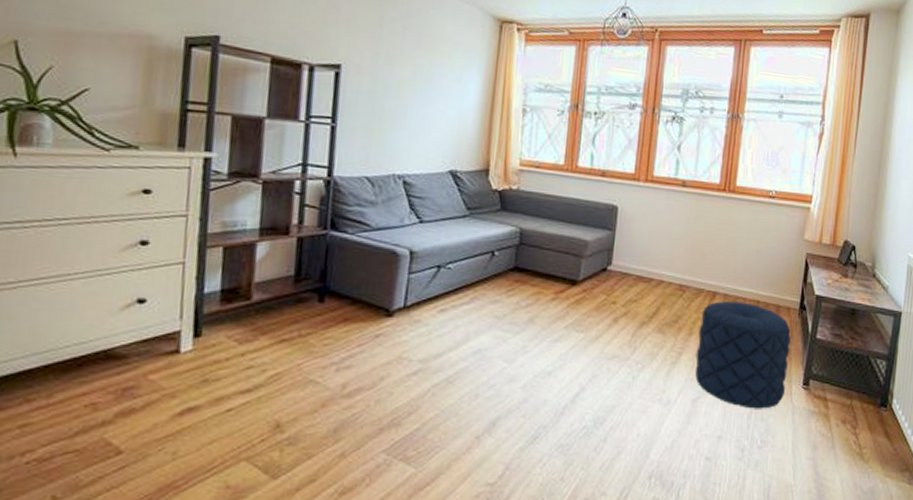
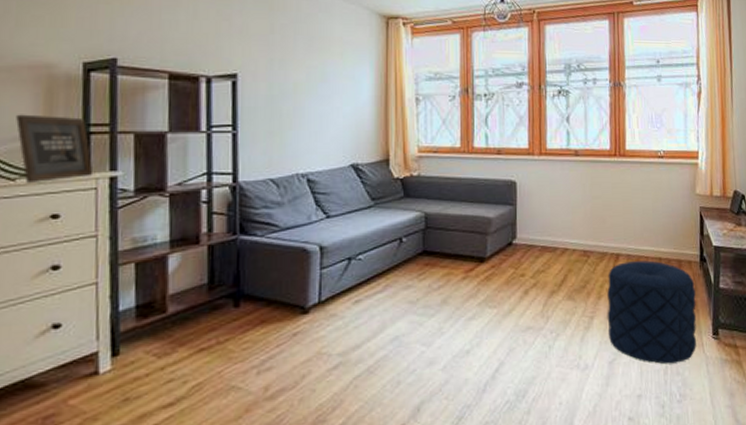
picture frame: none [114,83,188,156] -> present [16,114,94,184]

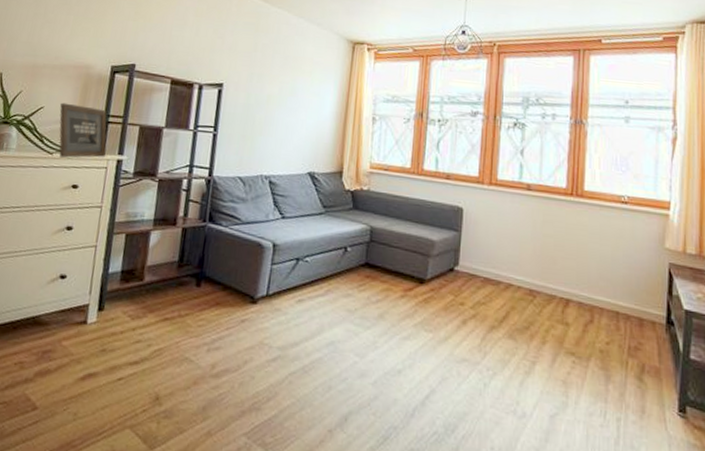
pouf: present [607,260,696,364] -> none [551,309,659,435]

